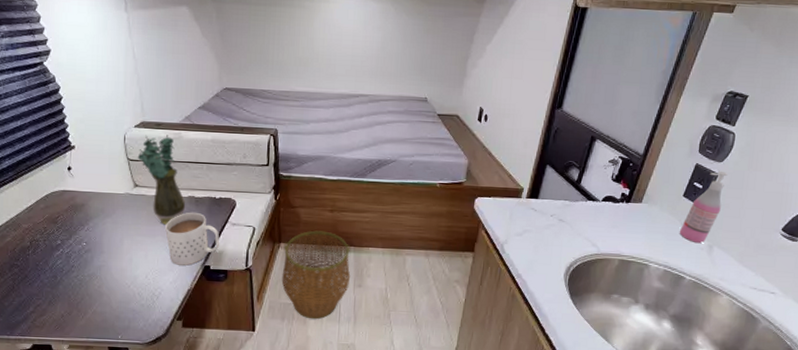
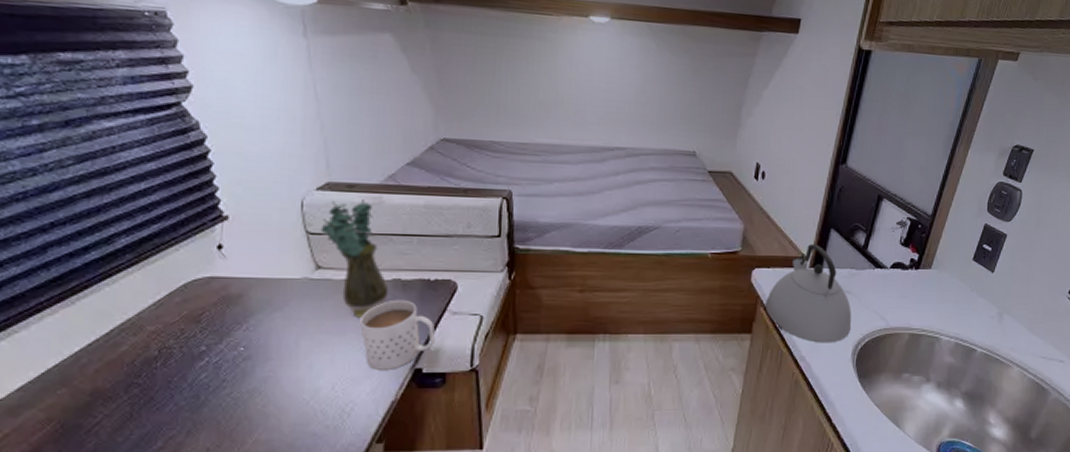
basket: present [281,230,351,319] -> none [518,316,606,428]
kettle: none [487,178,565,264] -> present [766,244,852,343]
soap dispenser: present [679,170,728,243] -> none [969,231,1016,310]

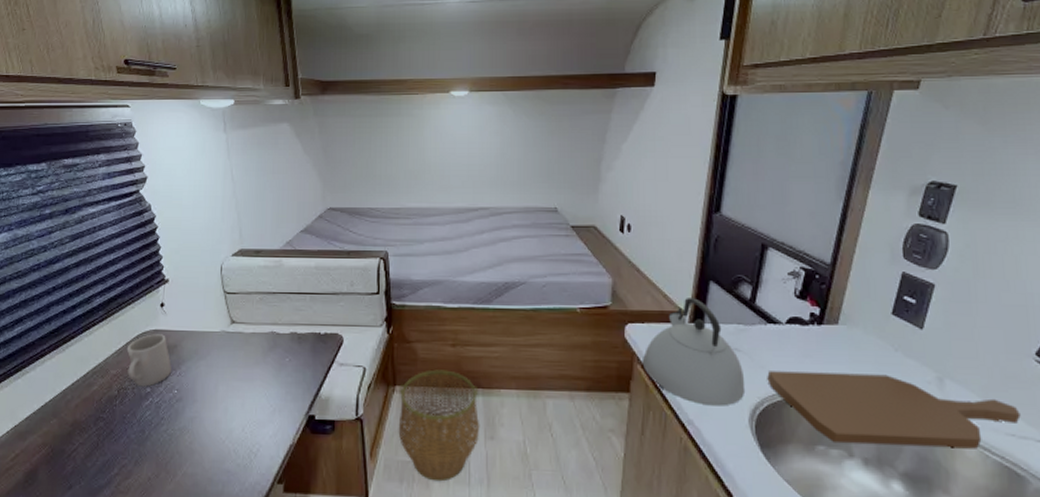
cup: none [169,282,237,345] -> present [126,334,172,387]
vase: present [320,199,389,318] -> none [234,263,287,367]
mug: present [360,299,436,370] -> none [264,351,326,415]
basket: none [518,316,606,428] -> present [398,369,480,482]
cutting board: none [870,310,1052,371] -> present [767,371,1021,449]

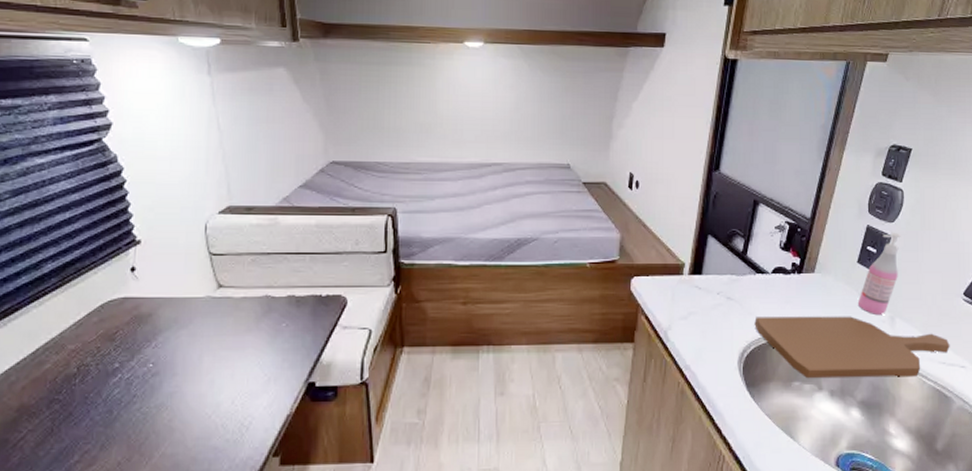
cup: present [126,334,172,387] -> none [88,302,147,362]
basket: present [398,369,480,482] -> none [406,328,491,441]
kettle: present [643,298,745,406] -> none [647,251,736,351]
soap dispenser: none [894,280,947,374] -> present [857,232,901,314]

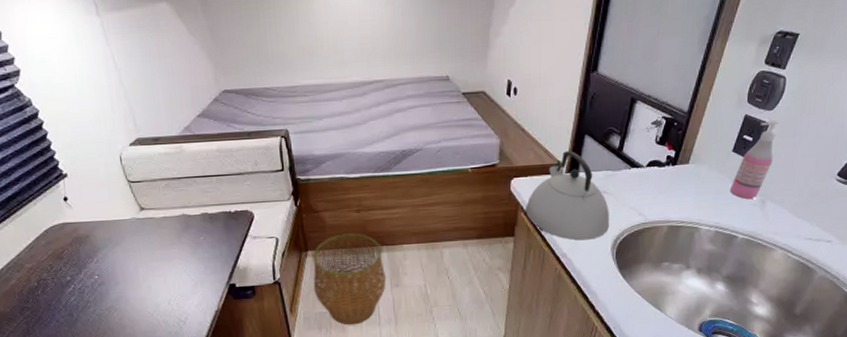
basket: none [406,328,491,441] -> present [311,233,387,325]
kettle: none [647,251,736,351] -> present [526,151,610,241]
cutting board: present [754,316,950,379] -> none [628,201,818,260]

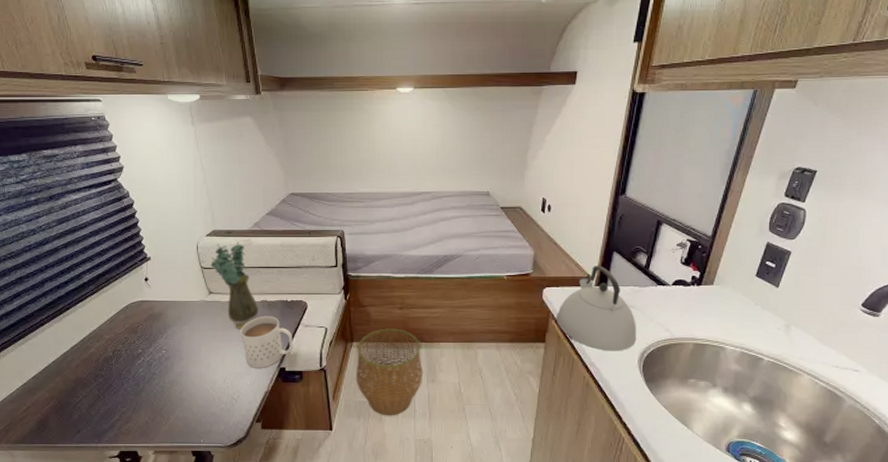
vase: none [138,150,200,247] -> present [210,242,259,329]
mug: none [181,229,243,287] -> present [241,315,294,368]
soap dispenser: present [729,119,779,199] -> none [754,248,801,322]

